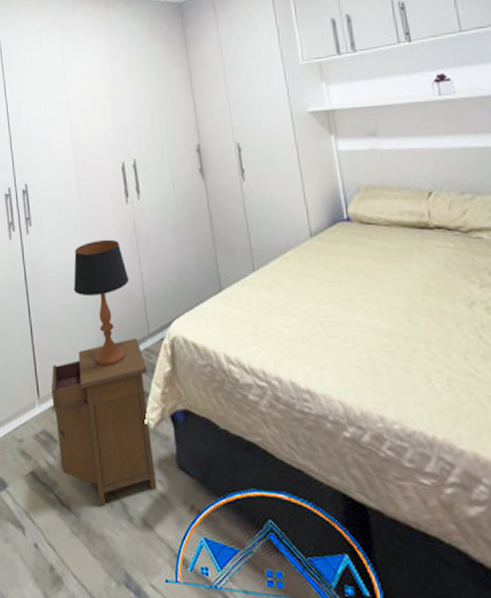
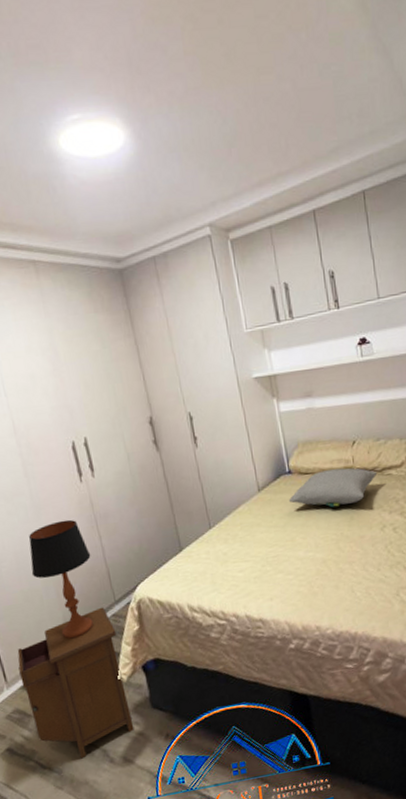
pillow: none [346,223,463,268] -> present [288,468,378,508]

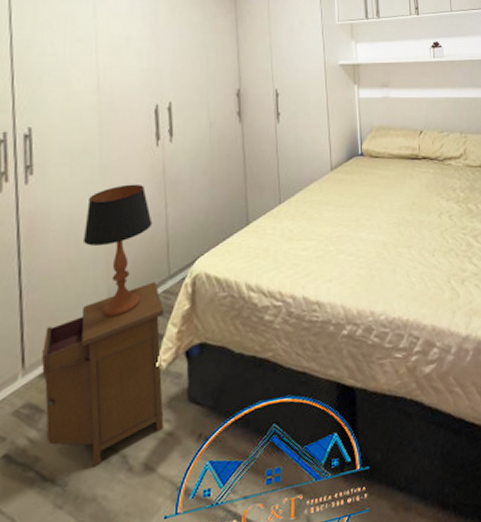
pillow: present [288,468,378,508] -> none [358,155,439,192]

